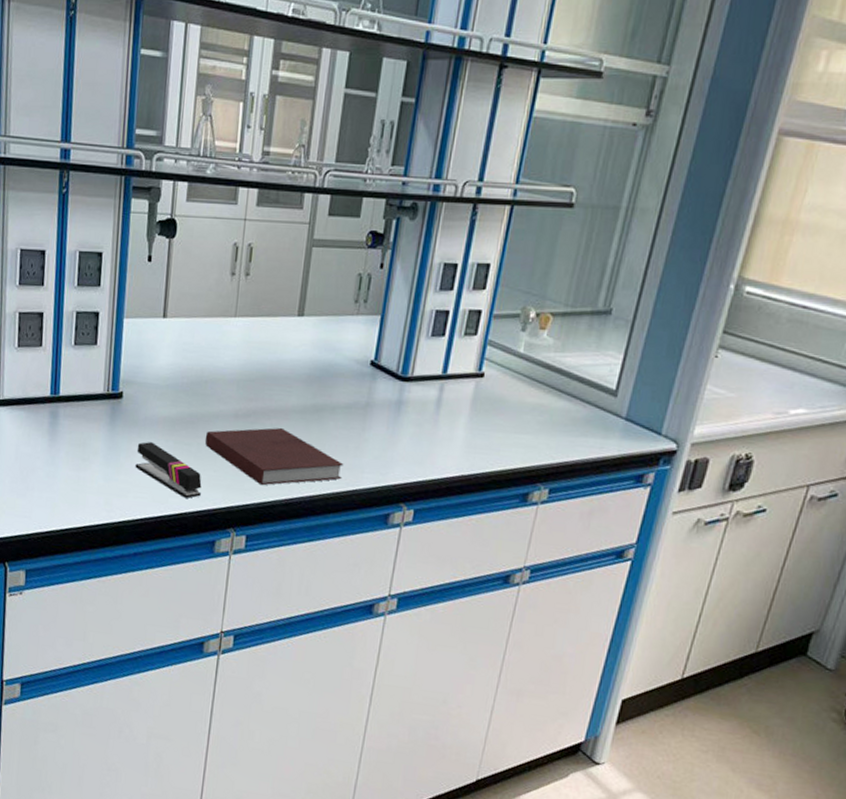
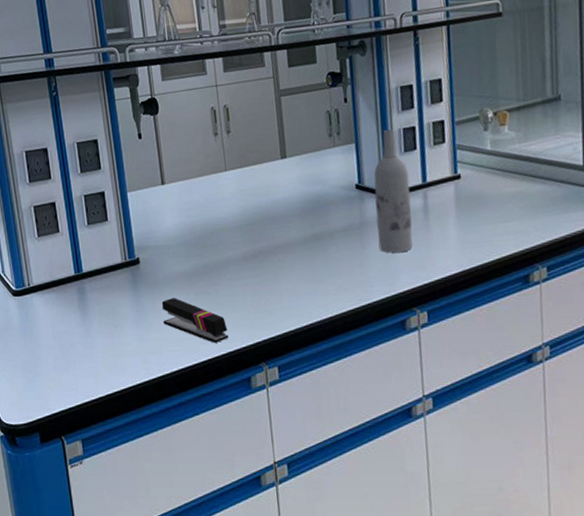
notebook: present [204,427,344,486] -> none [221,260,354,318]
wine bottle: none [380,307,430,443] -> present [373,129,413,253]

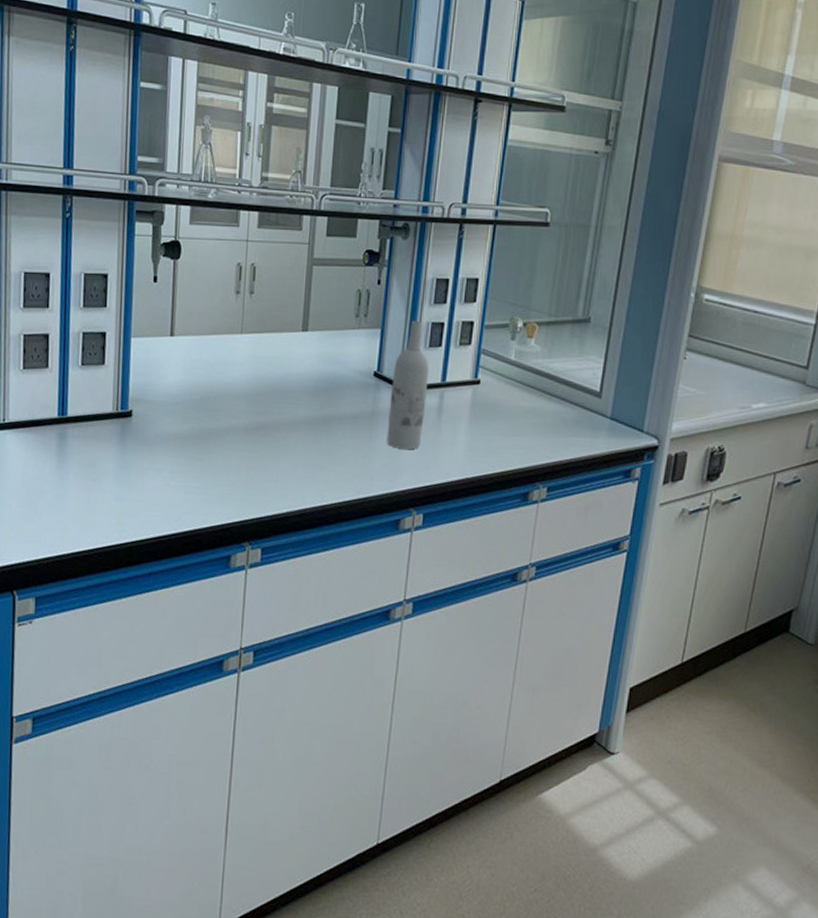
stapler: present [161,298,228,343] -> none [147,459,215,514]

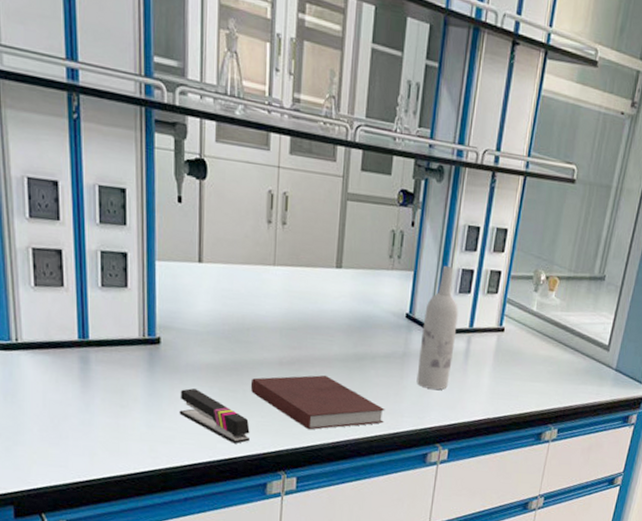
stapler: none [147,459,215,514] -> present [179,388,250,444]
notebook: none [216,439,354,498] -> present [250,375,385,430]

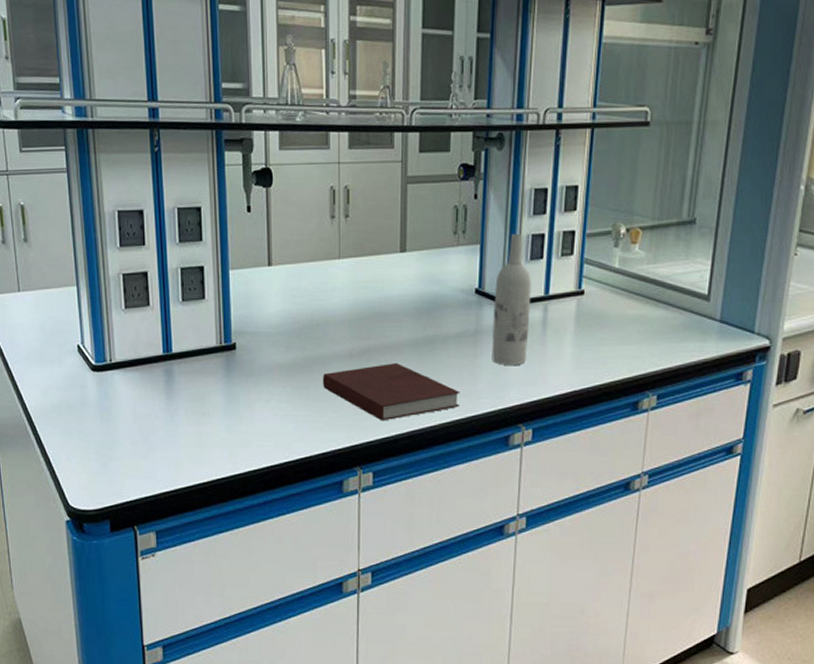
stapler: present [179,388,250,444] -> none [255,390,324,442]

